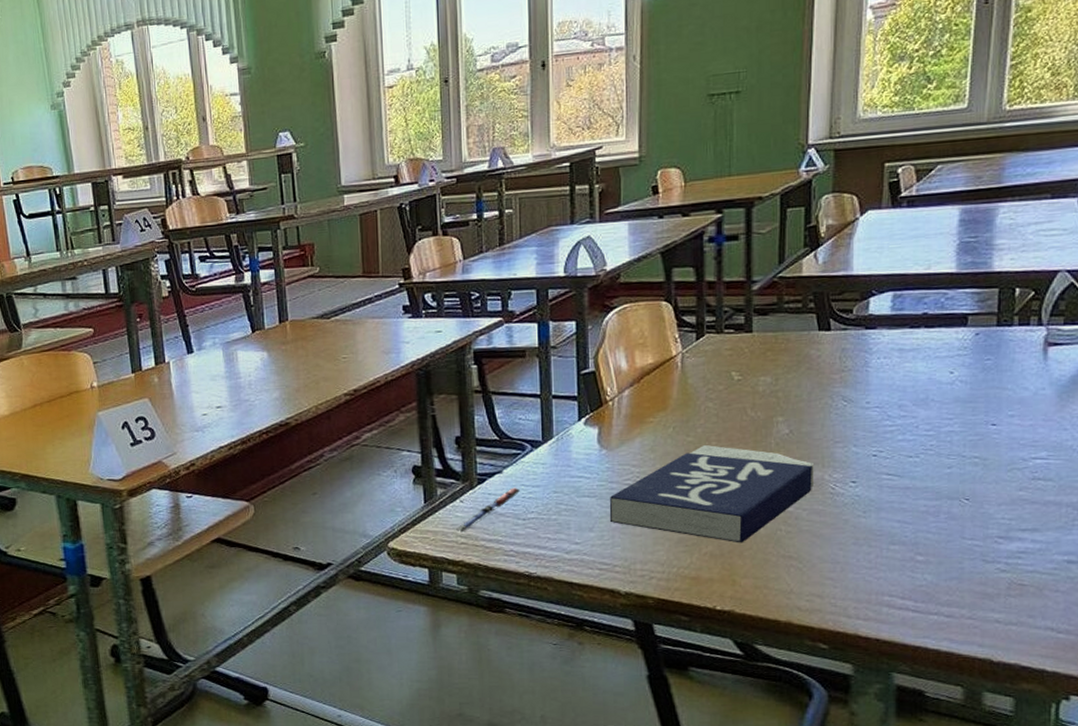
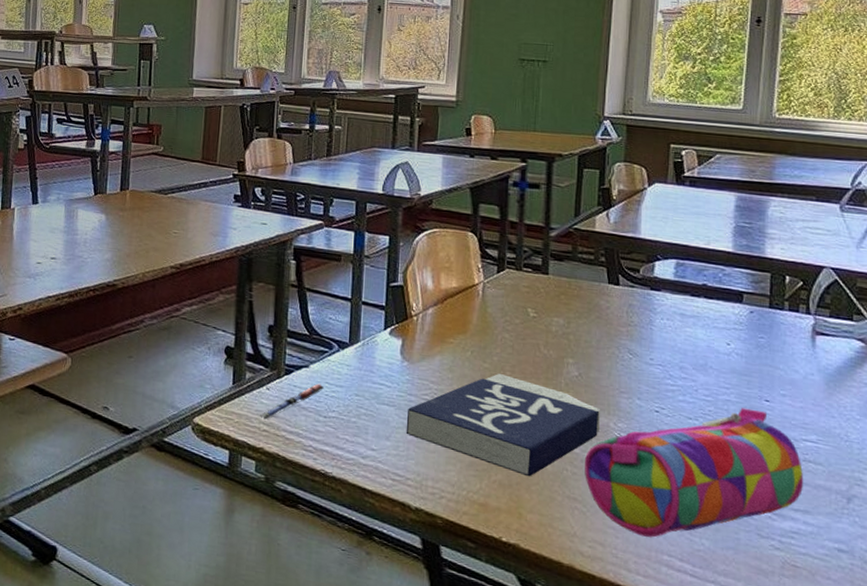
pencil case: none [800,436,1033,582] -> present [585,408,804,538]

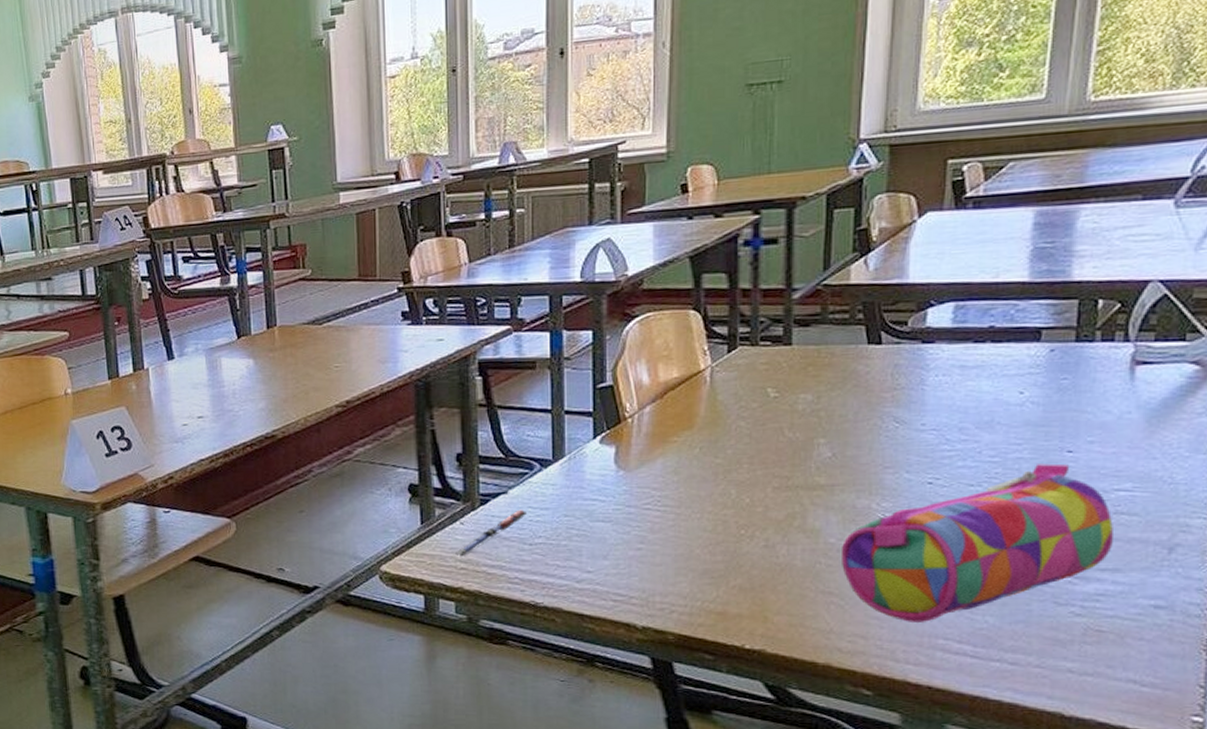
book: present [406,374,601,477] -> none [626,468,861,577]

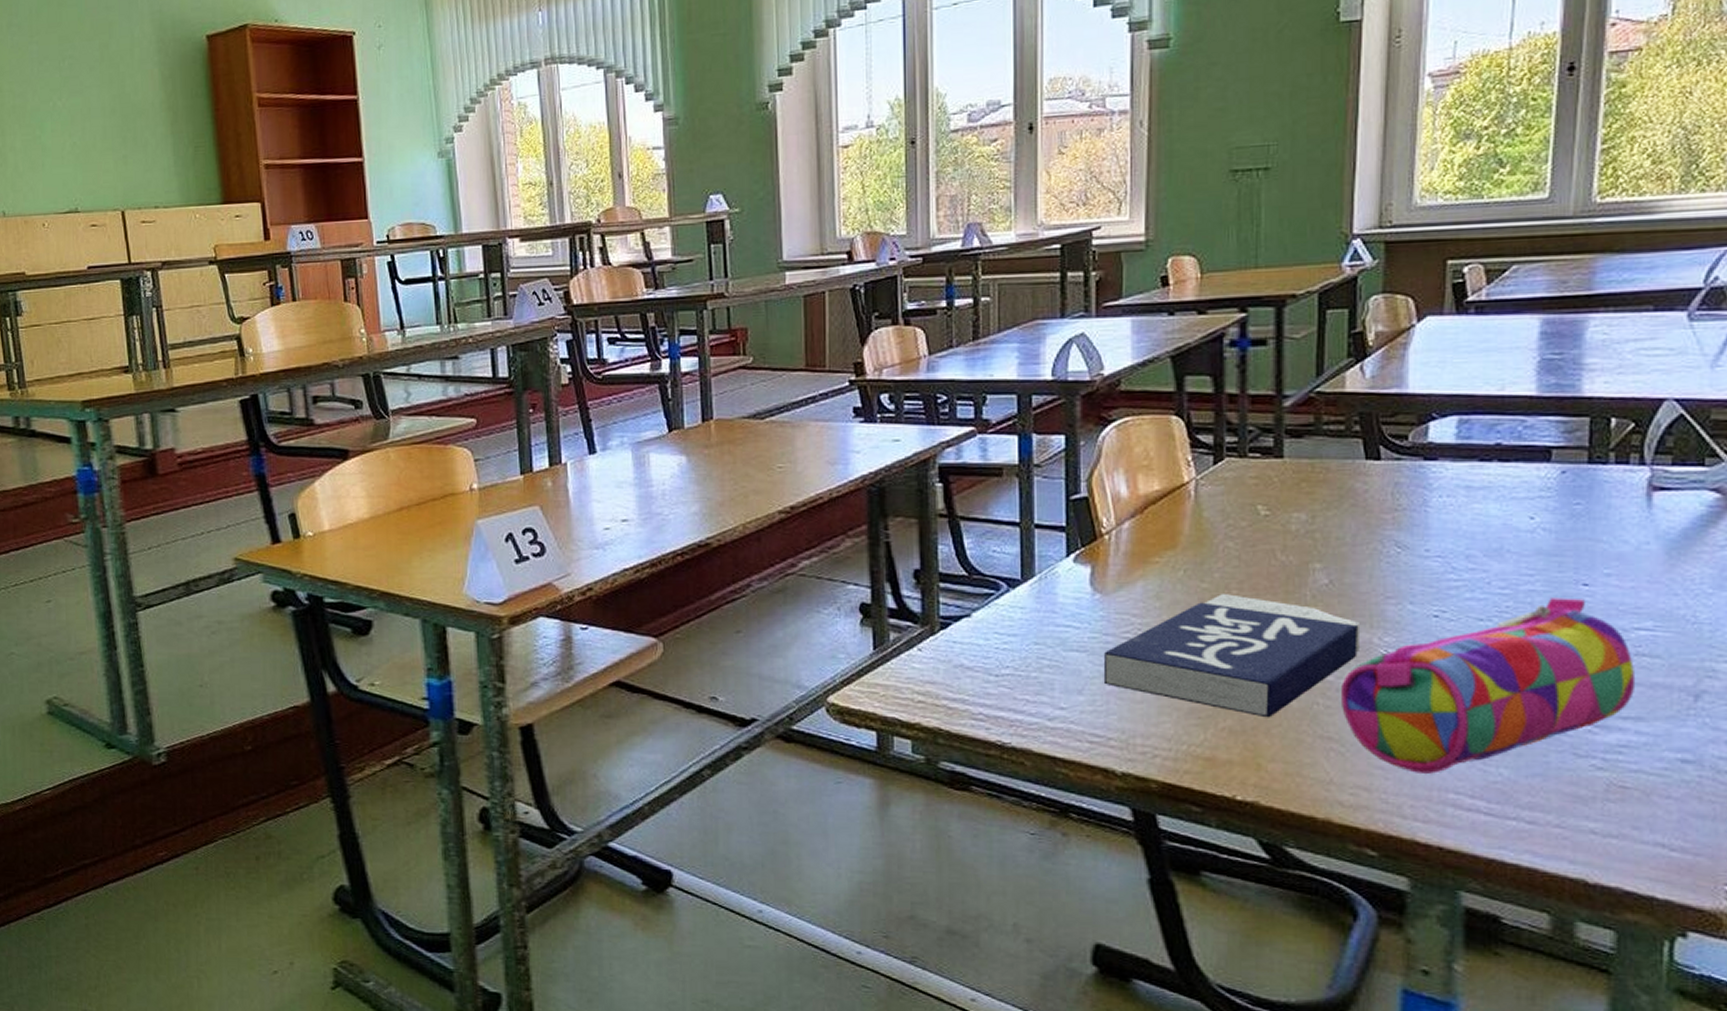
pen: present [453,509,528,557] -> none [909,635,994,688]
book: none [626,468,861,577] -> present [1103,594,1361,718]

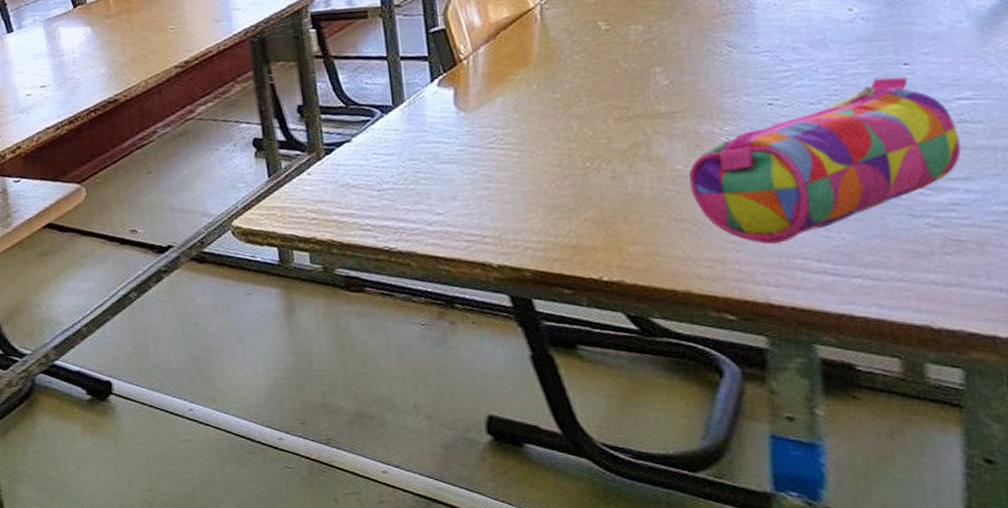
book: present [1103,594,1361,718] -> none [473,101,704,207]

